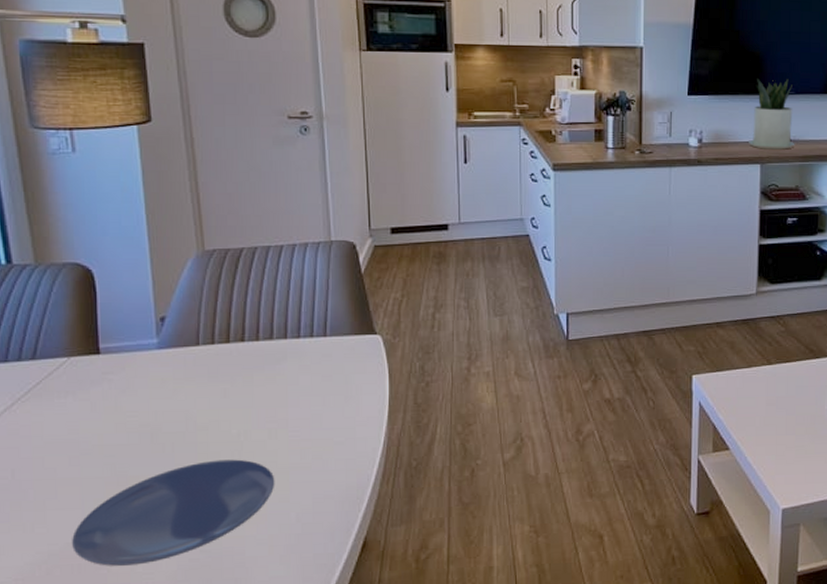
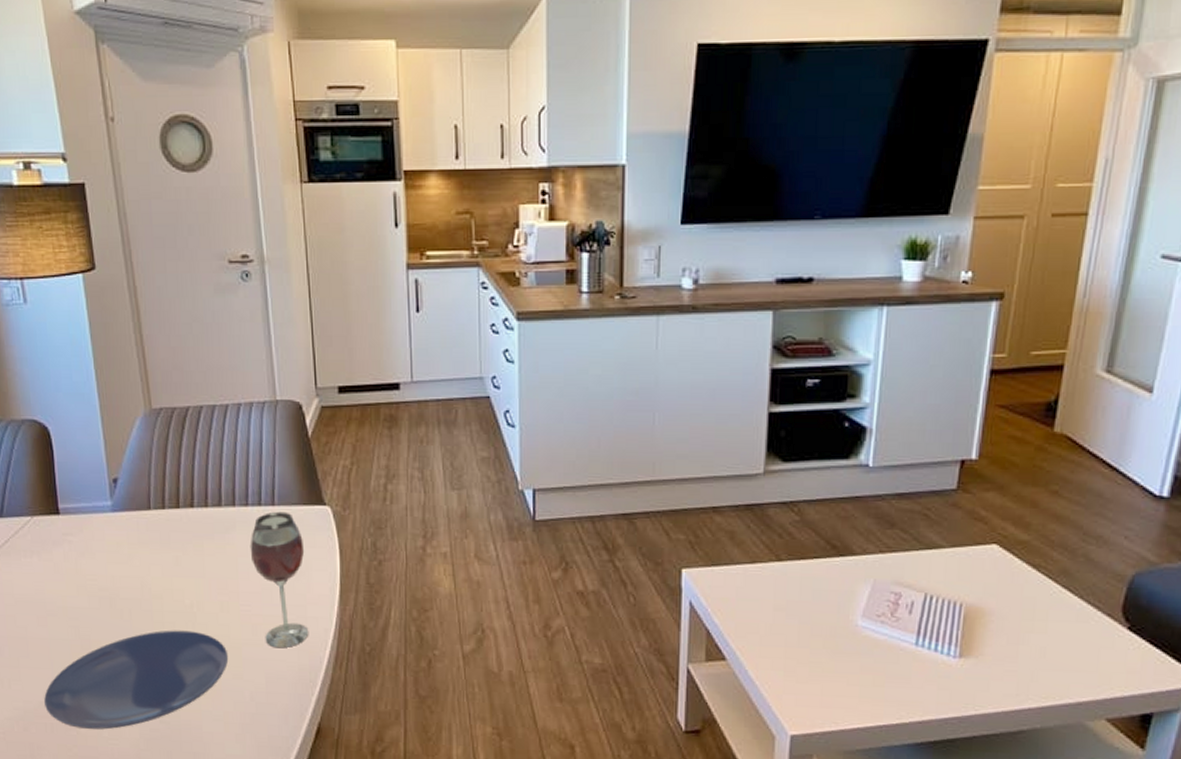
wineglass: none [300,342,356,470] -> present [250,511,308,648]
planter: present [749,78,795,150] -> none [758,199,820,292]

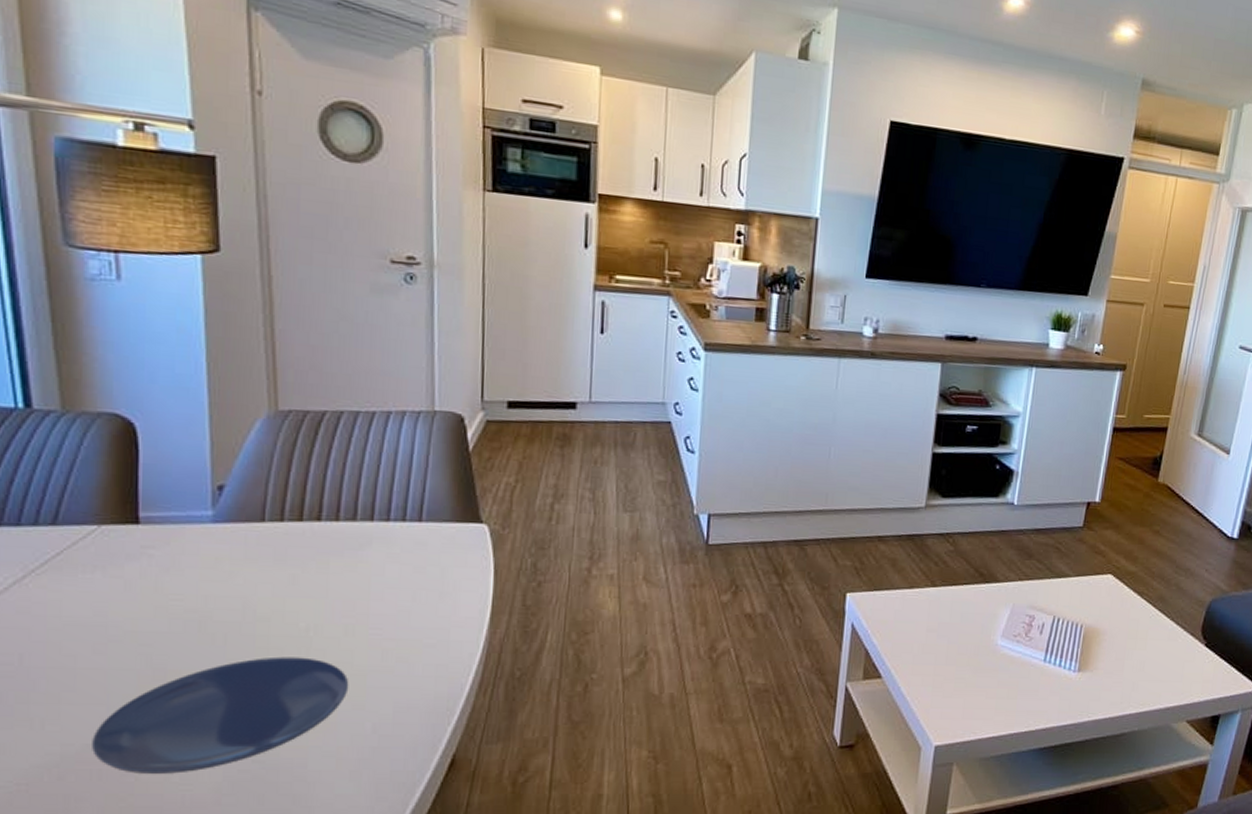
wineglass: present [250,511,308,648] -> none [387,528,454,675]

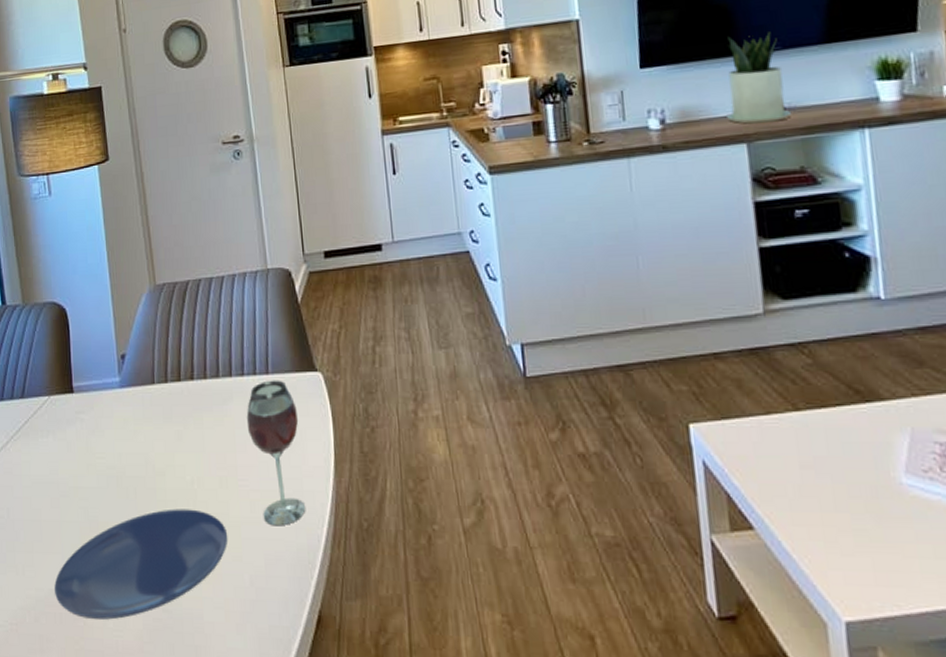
wineglass: none [387,528,454,675] -> present [246,380,305,526]
planter: none [930,266,984,349] -> present [727,32,792,124]

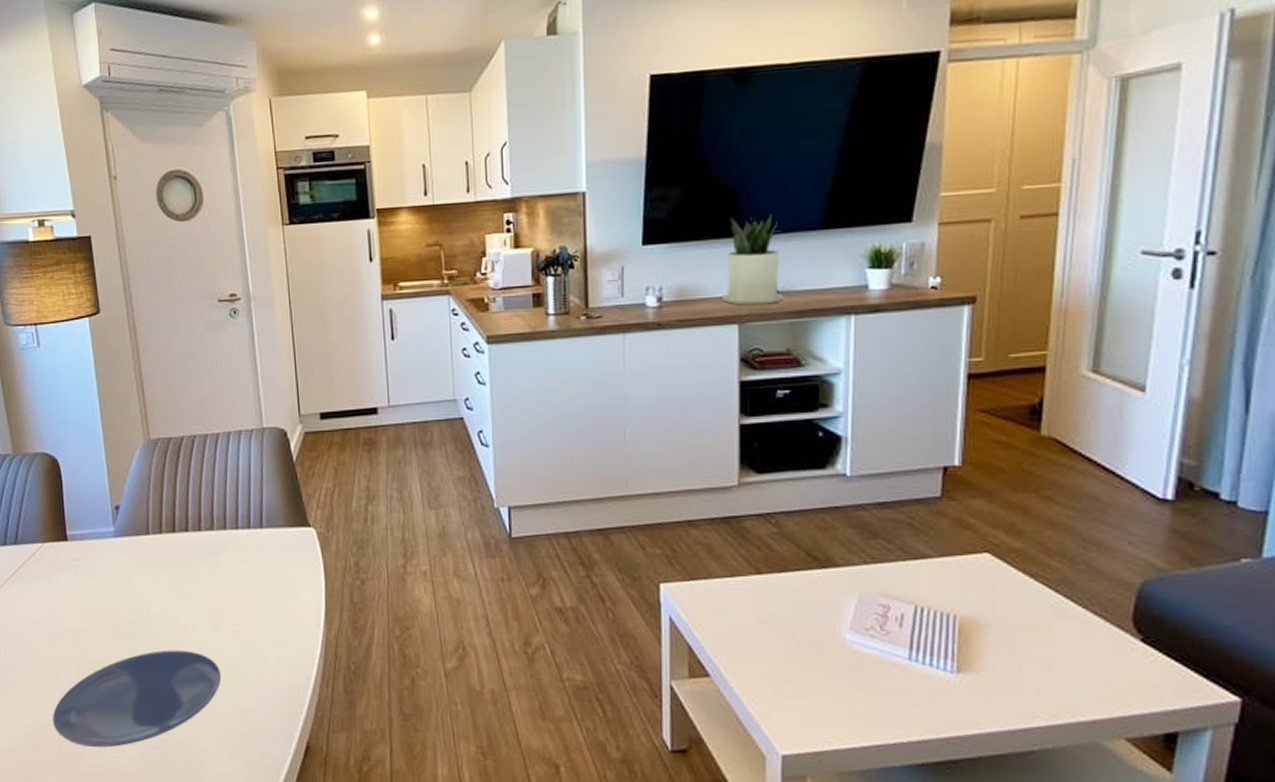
wineglass: present [246,380,305,526] -> none [240,534,296,667]

